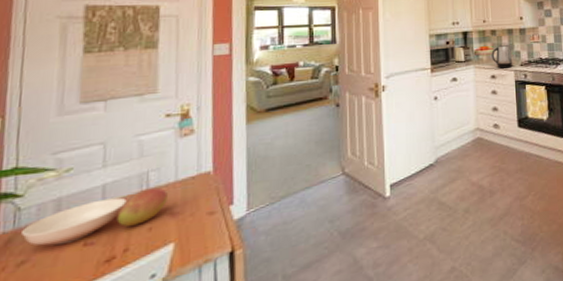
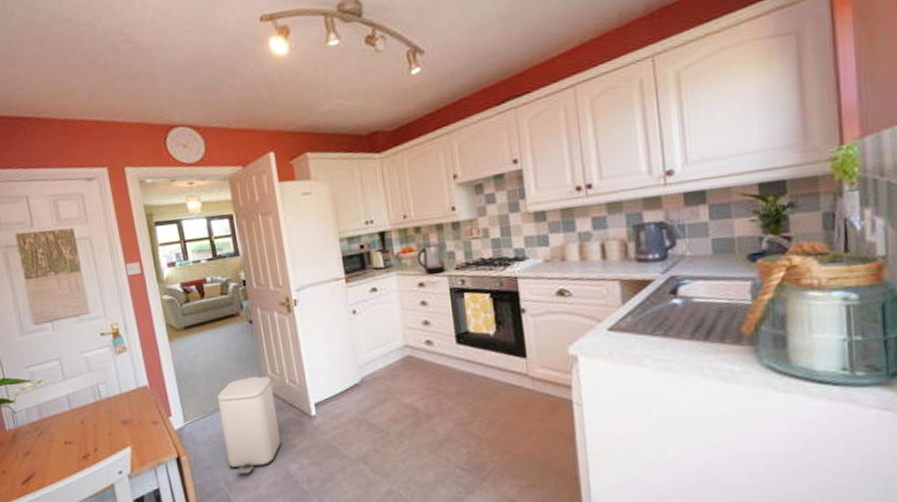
bowl: present [21,197,127,246] -> none [21,406,88,442]
fruit: present [116,187,168,226] -> none [83,398,118,430]
pedal bin: none [289,158,351,266] -> present [217,376,281,474]

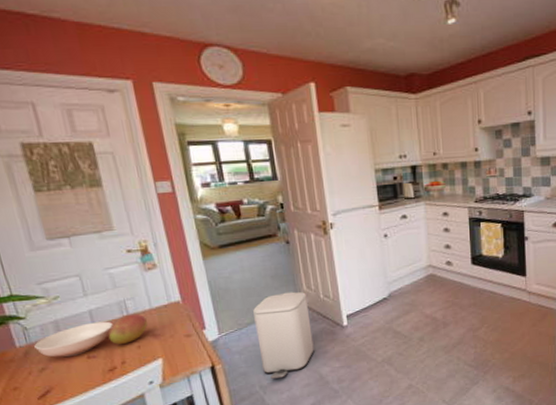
bowl: none [21,406,88,442] -> present [34,321,113,358]
fruit: none [83,398,118,430] -> present [108,314,148,344]
kettle: present [417,243,446,275] -> none [443,179,467,205]

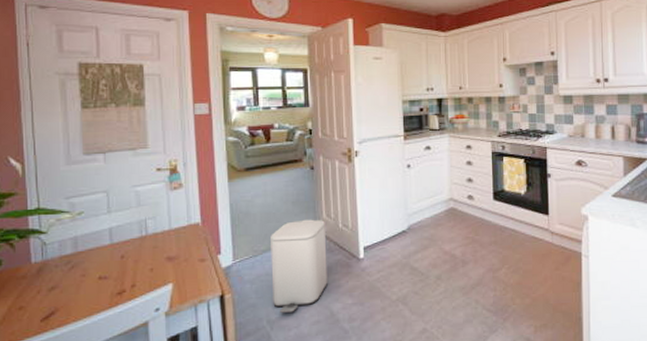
bowl: present [34,321,113,358] -> none [49,240,130,276]
fruit: present [108,314,148,344] -> none [123,234,164,265]

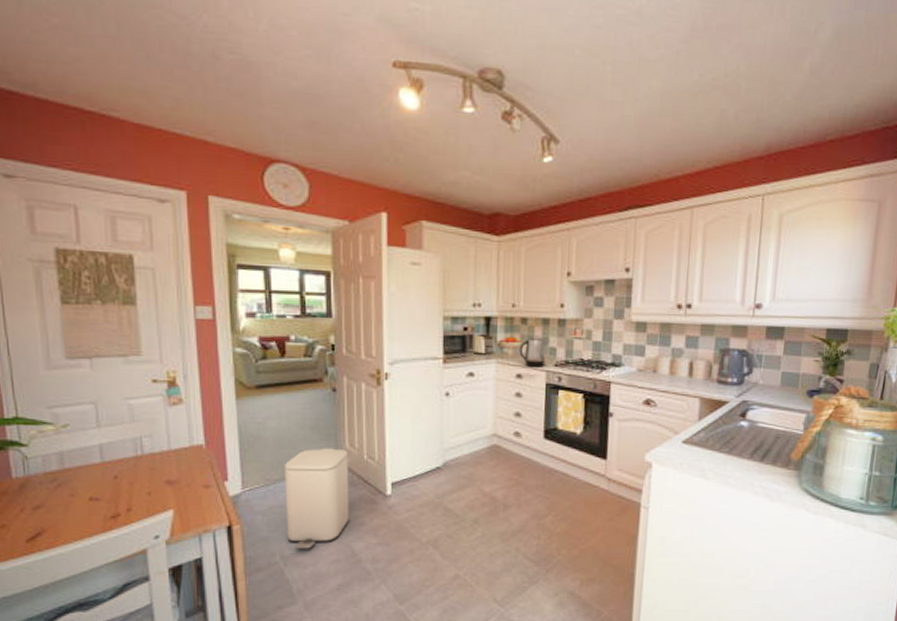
kettle: none [467,113,490,139] -> present [519,337,547,367]

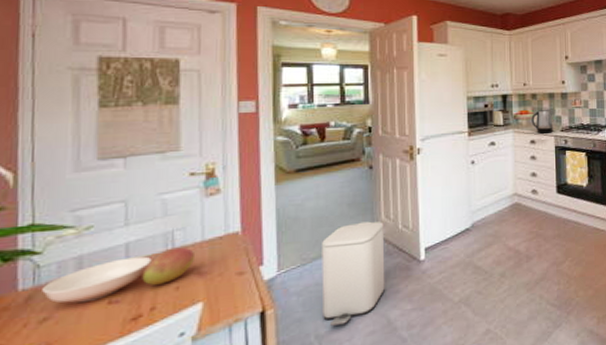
bowl: none [32,459,124,495] -> present [42,256,152,304]
fruit: none [116,454,163,488] -> present [142,247,194,285]

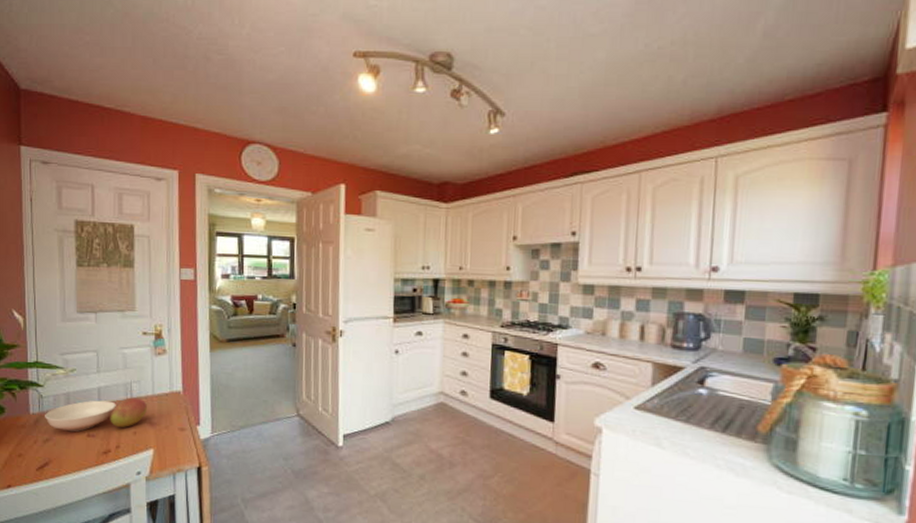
pedal bin: present [322,221,385,326] -> none [248,398,305,494]
kettle: present [531,109,554,134] -> none [466,298,493,328]

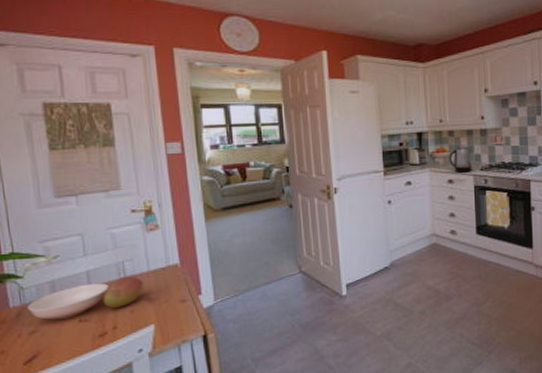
kettle: none [466,298,493,328] -> present [449,146,472,173]

